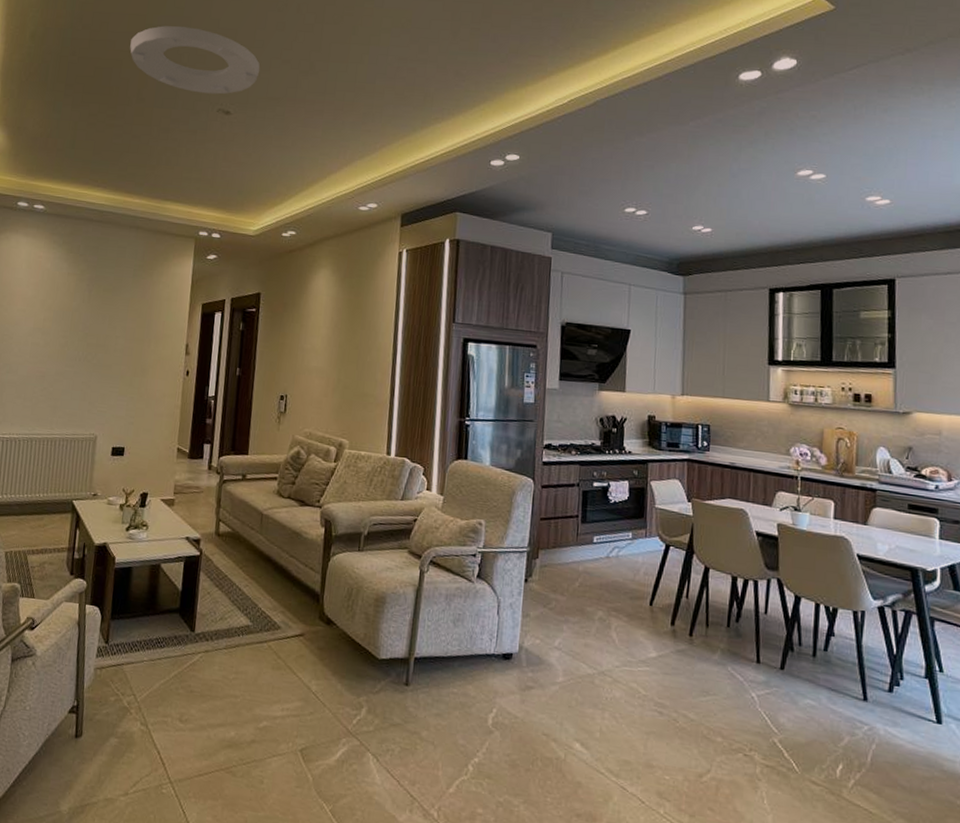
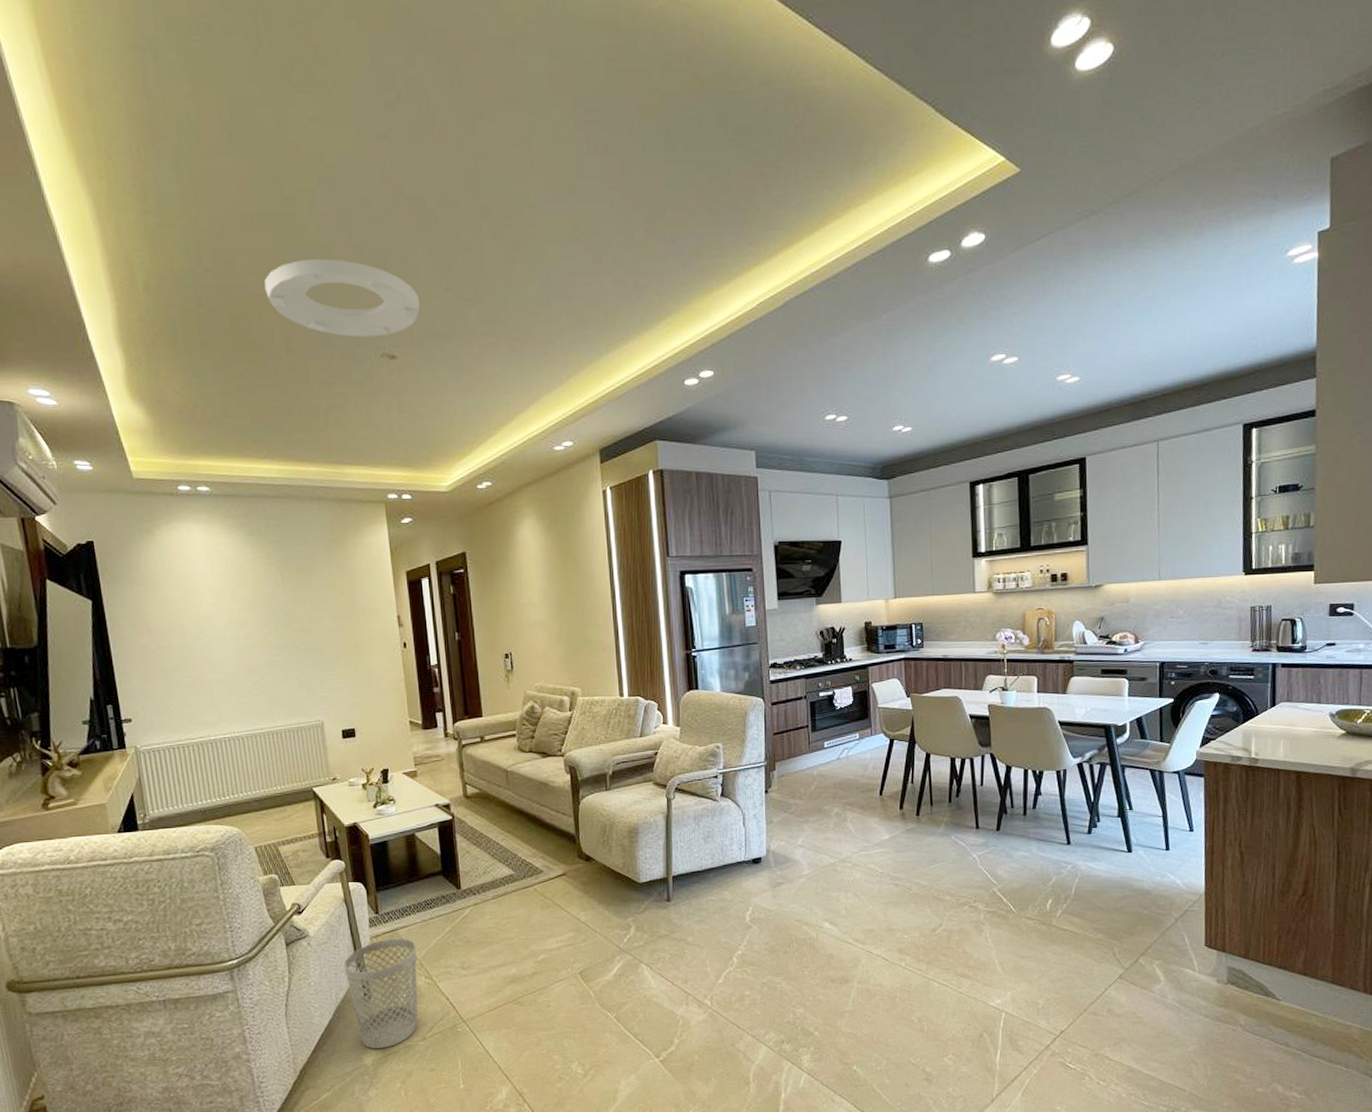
wastebasket: none [61,673,139,797] -> present [344,938,419,1049]

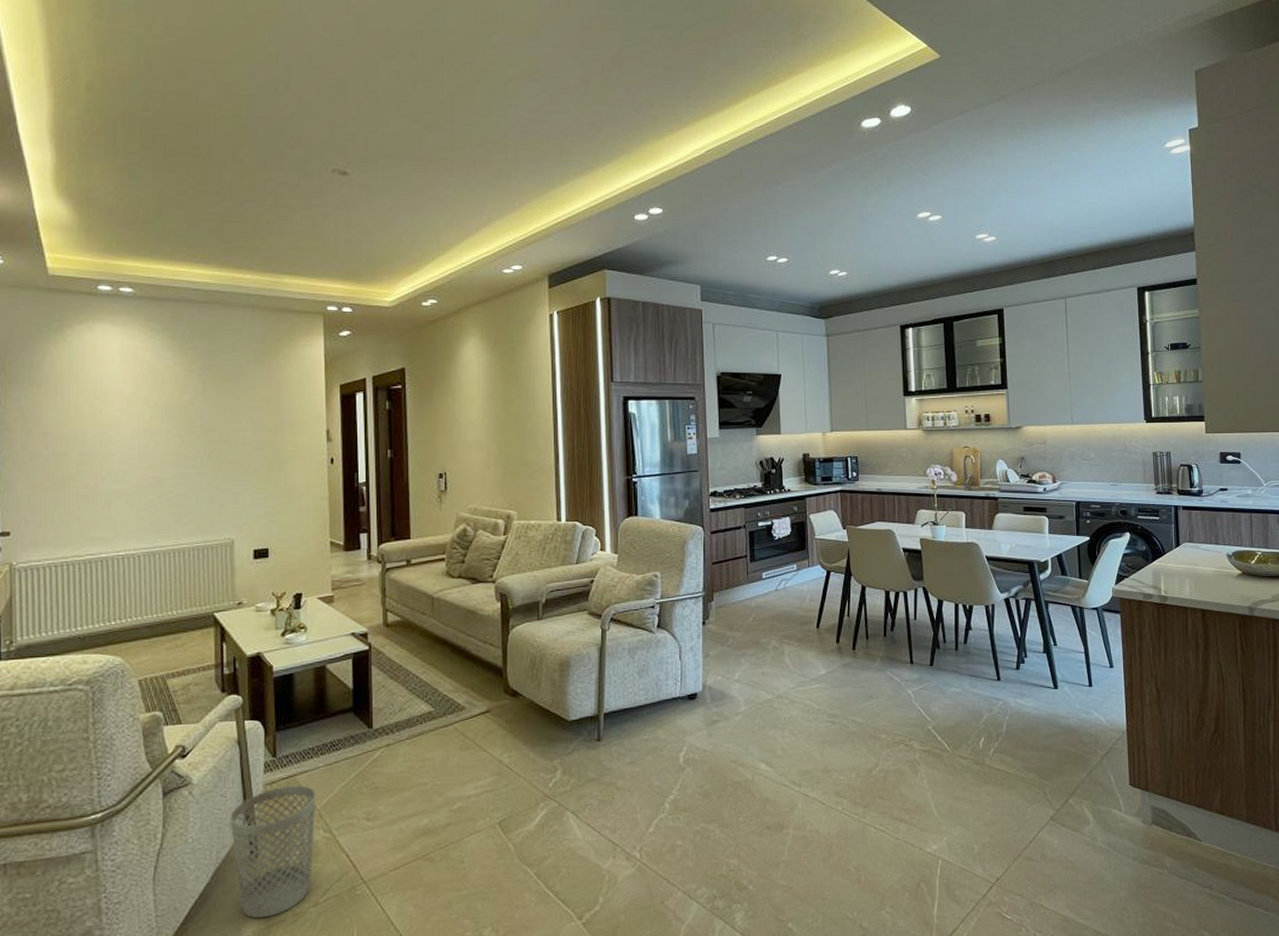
ceiling light: present [264,259,420,337] -> none [217,75,377,153]

